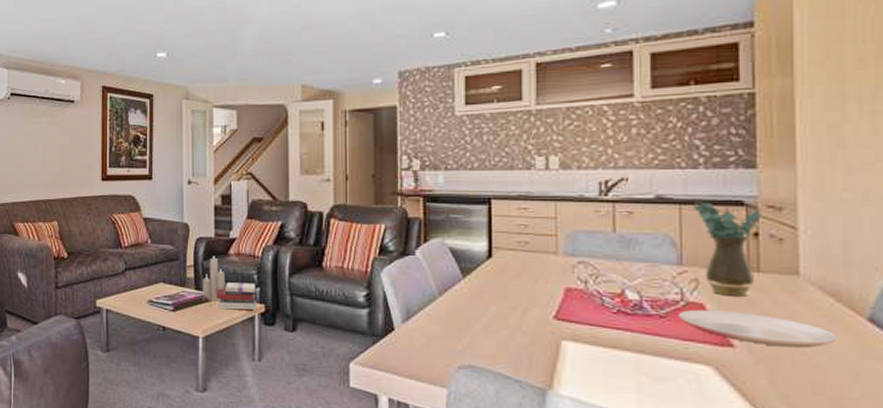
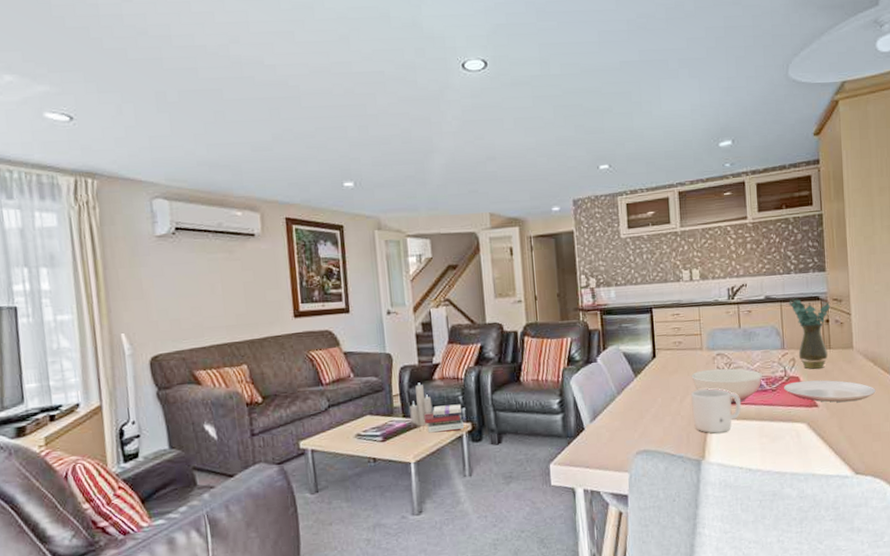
mug: none [538,302,611,360] -> present [691,388,742,434]
bowl: none [540,279,646,326] -> present [691,368,763,403]

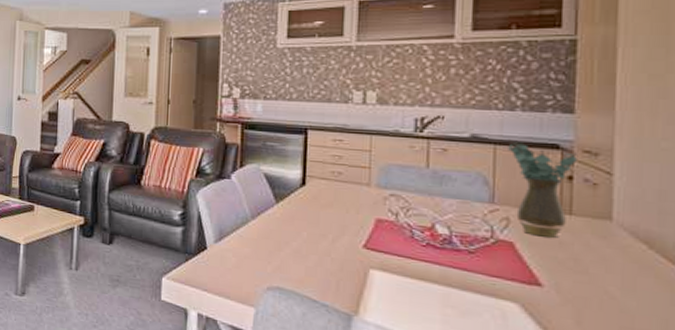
candle: present [409,382,433,429] -> none [24,169,49,213]
books: present [423,404,464,433] -> none [38,194,77,224]
bowl: present [691,368,763,403] -> none [351,210,456,258]
mug: present [691,388,742,434] -> none [347,231,420,290]
plate: present [783,380,876,402] -> none [486,247,648,292]

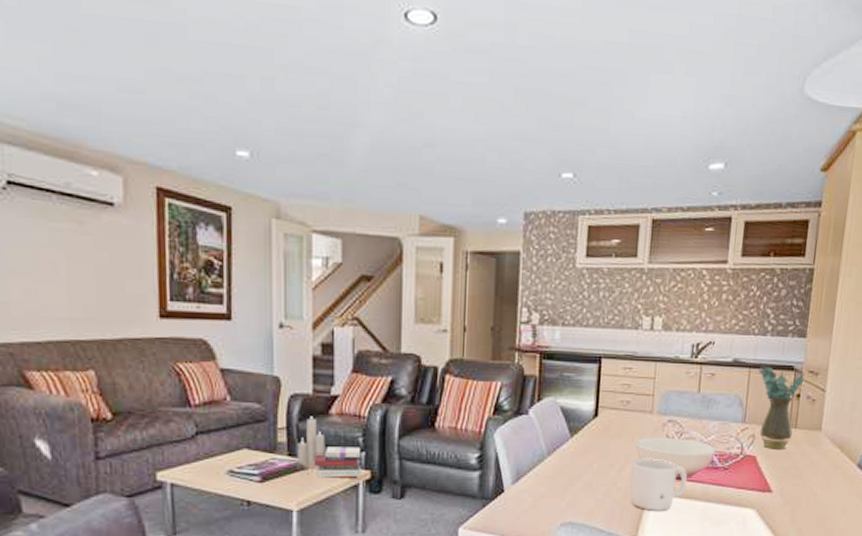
candle: none [24,169,49,213] -> present [296,416,326,470]
books: none [38,194,77,224] -> present [313,447,361,479]
mug: none [347,231,420,290] -> present [630,459,688,511]
bowl: none [351,210,456,258] -> present [635,437,717,478]

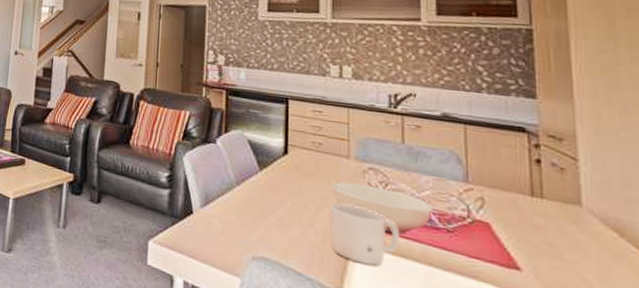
candle: present [296,416,326,470] -> none [15,122,40,168]
books: present [313,447,361,479] -> none [29,149,67,180]
vase: present [758,362,805,449] -> none [477,119,543,221]

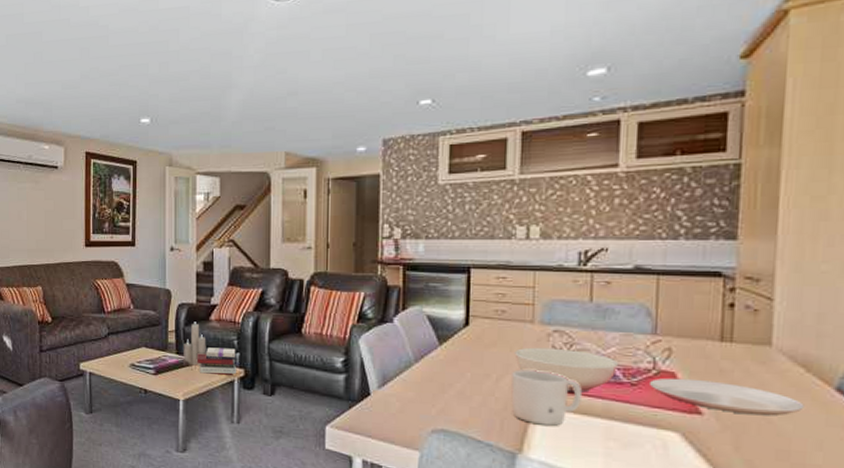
candle: none [15,122,40,168] -> present [182,321,206,367]
books: none [29,149,67,180] -> present [196,347,236,376]
plate: none [464,227,623,281] -> present [648,378,804,416]

